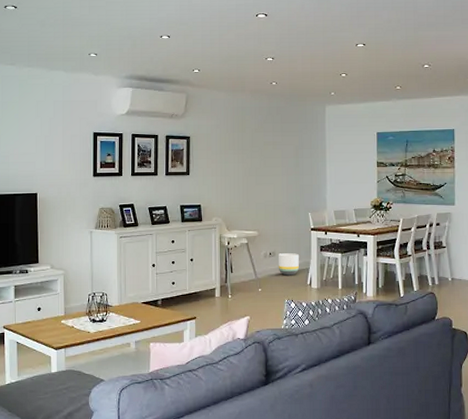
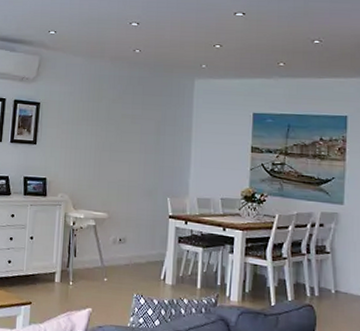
planter: present [278,253,299,276] -> none [128,240,153,267]

